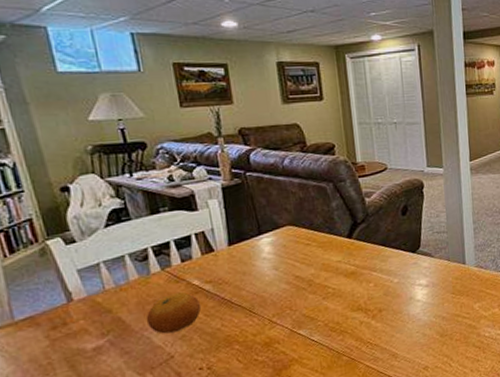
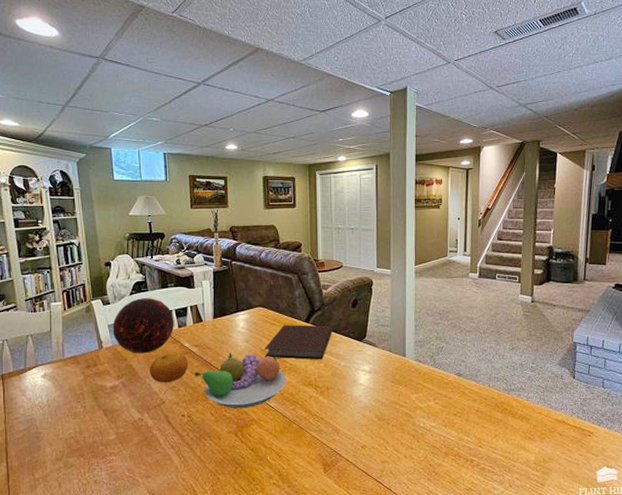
decorative orb: none [84,228,176,303] -> present [112,298,174,354]
fruit bowl: none [211,281,331,351] -> present [195,352,287,409]
notebook: none [299,239,382,285] -> present [265,325,333,360]

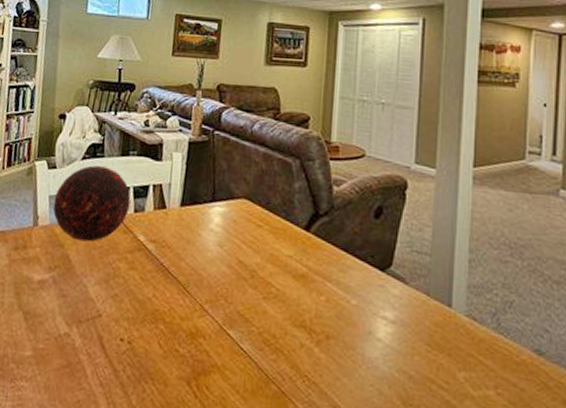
fruit: present [149,351,189,383] -> none [88,243,140,288]
fruit bowl: present [195,352,287,409] -> none [145,258,270,346]
notebook: present [265,325,333,360] -> none [243,229,344,291]

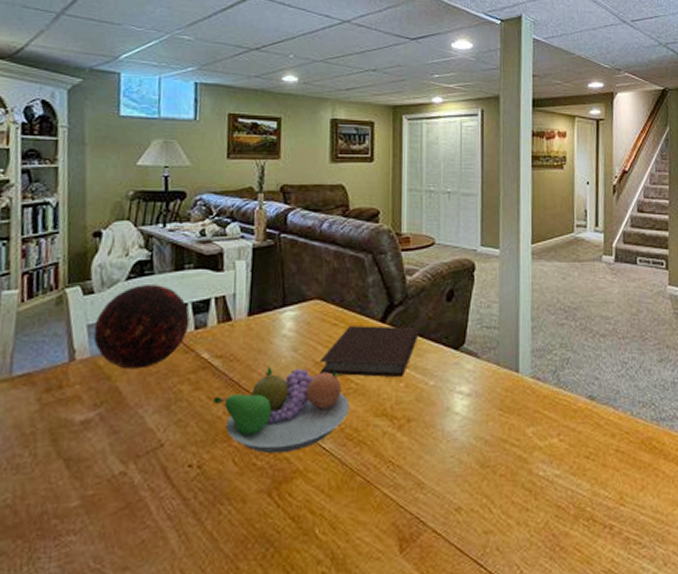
fruit bowl: none [145,258,270,346] -> present [213,367,350,454]
notebook: none [243,229,344,291] -> present [320,326,419,378]

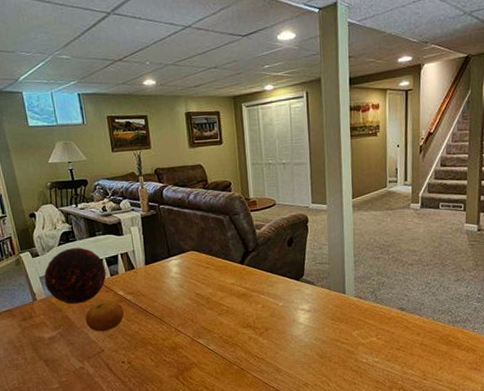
fruit: none [144,364,206,415] -> present [85,299,125,332]
fruit bowl: present [213,367,350,454] -> none [131,298,225,354]
notebook: present [320,326,419,378] -> none [200,266,269,302]

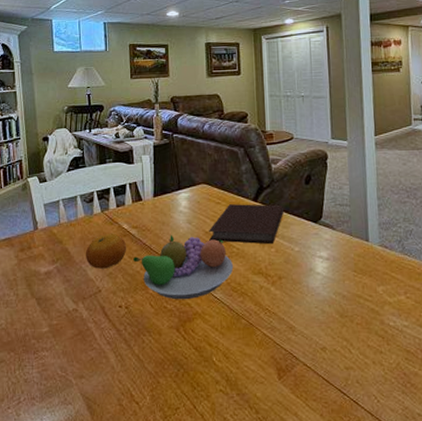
decorative orb: present [44,247,107,305] -> none [48,175,112,236]
fruit bowl: none [131,298,225,354] -> present [133,235,234,300]
notebook: none [200,266,269,302] -> present [209,204,285,245]

